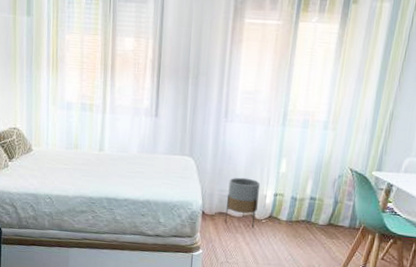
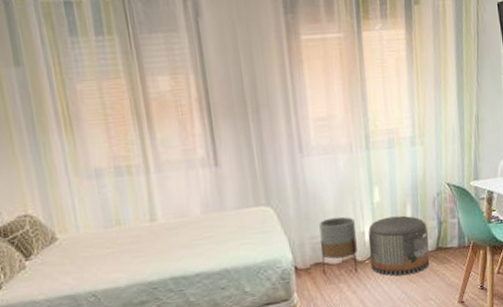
pouf: none [266,187,323,241] -> present [368,215,430,276]

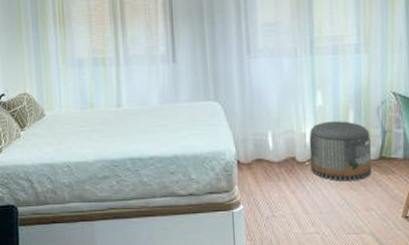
planter: present [319,216,358,274] -> none [262,117,298,172]

